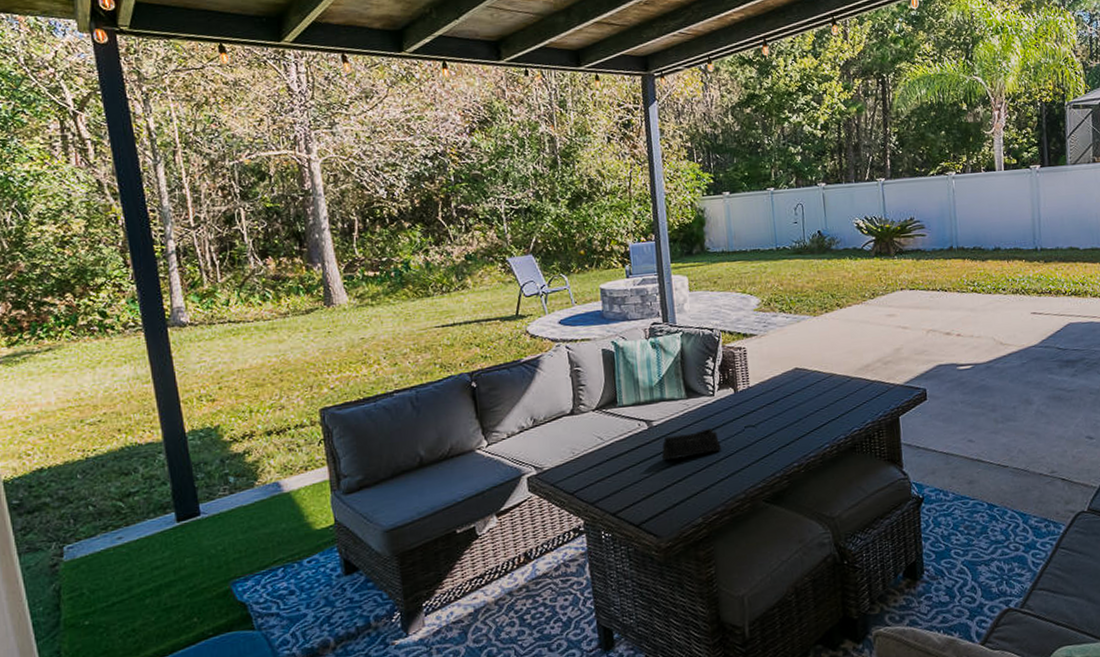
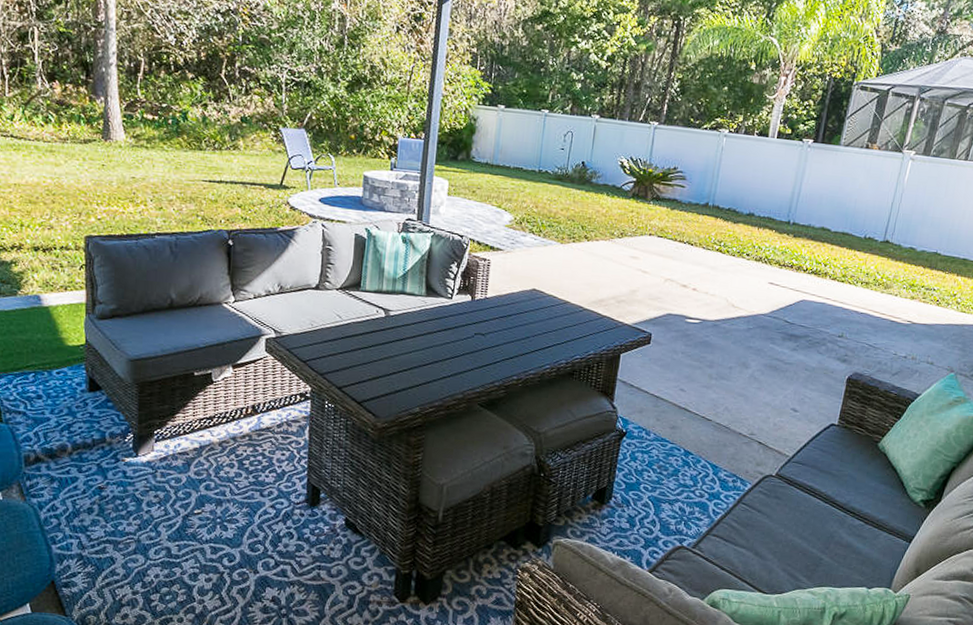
speaker: present [661,428,721,460] -> none [392,327,449,351]

